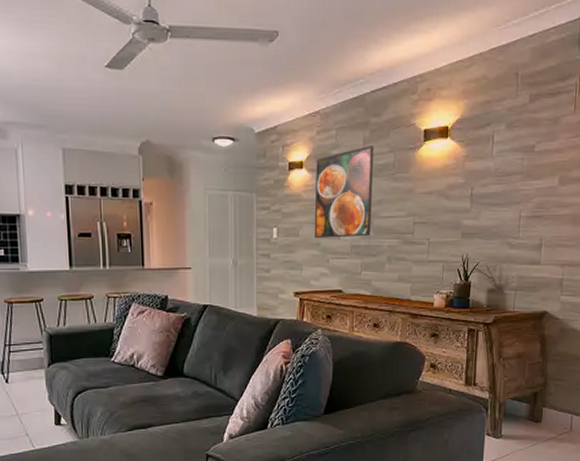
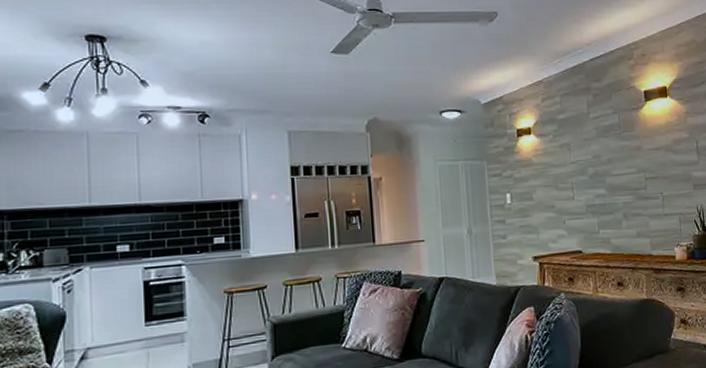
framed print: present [315,146,375,239] -> none [543,109,604,201]

